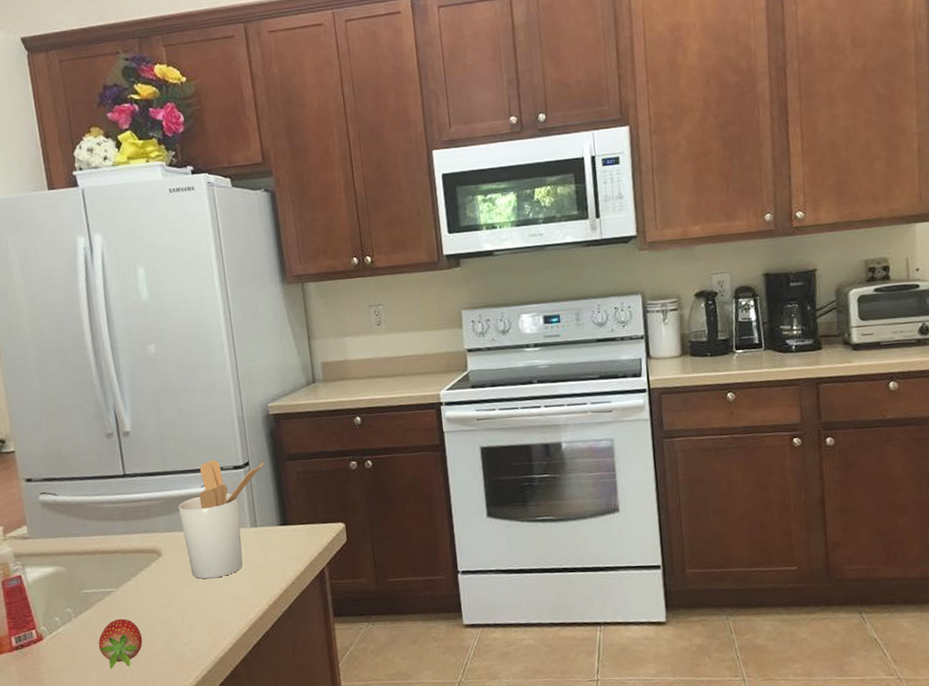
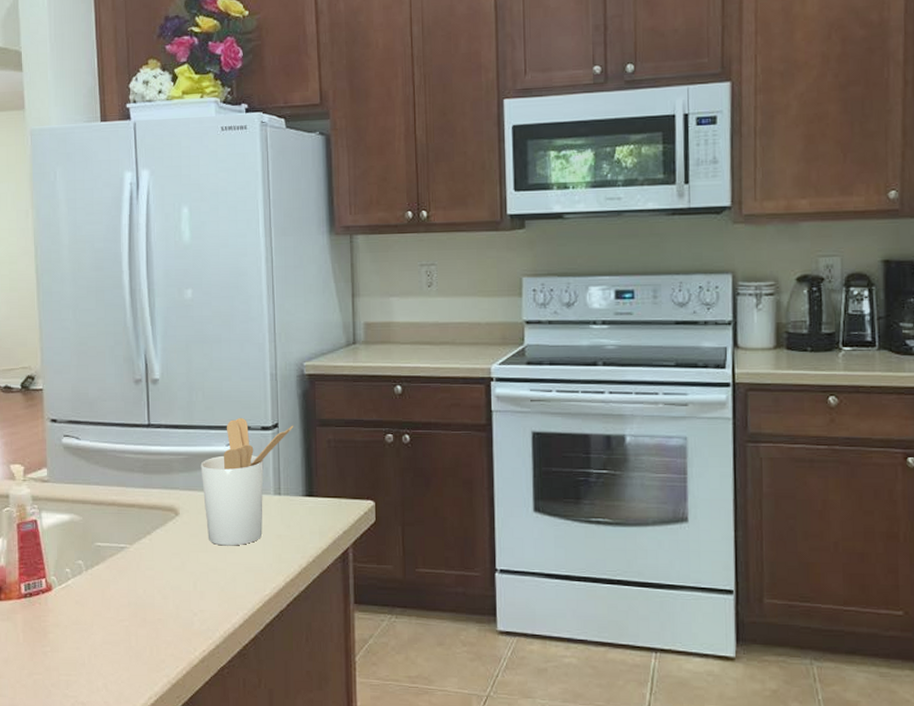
fruit: present [98,618,143,670] -> none [106,577,152,631]

